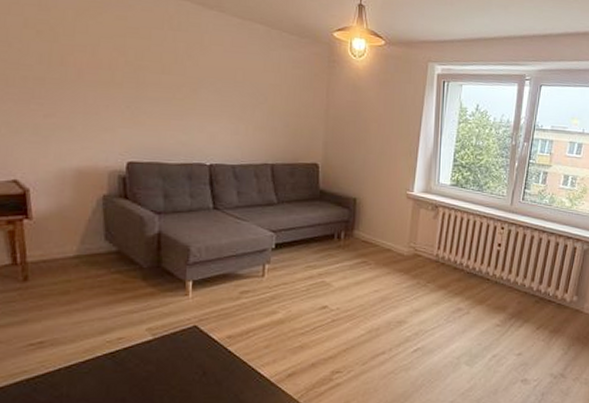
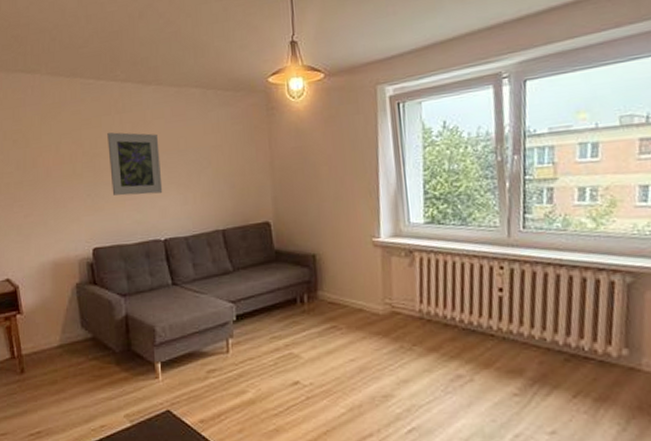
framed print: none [156,46,215,119] -> present [107,132,163,196]

